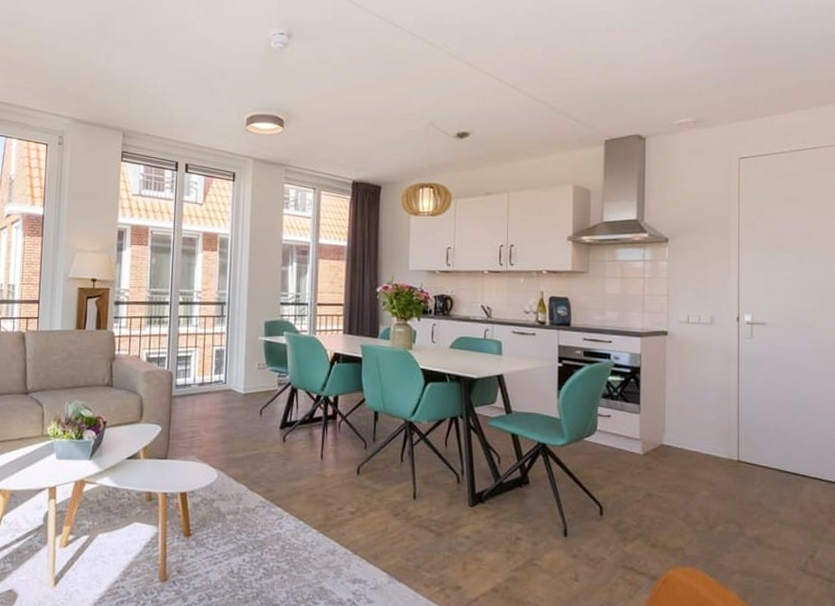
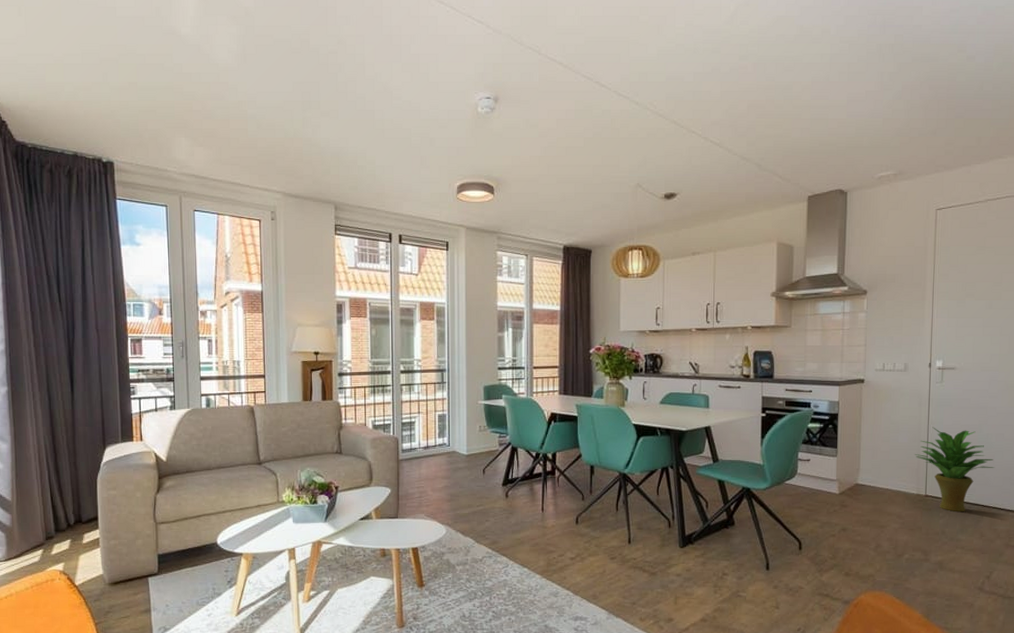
potted plant: none [725,386,812,482] -> present [915,427,994,512]

